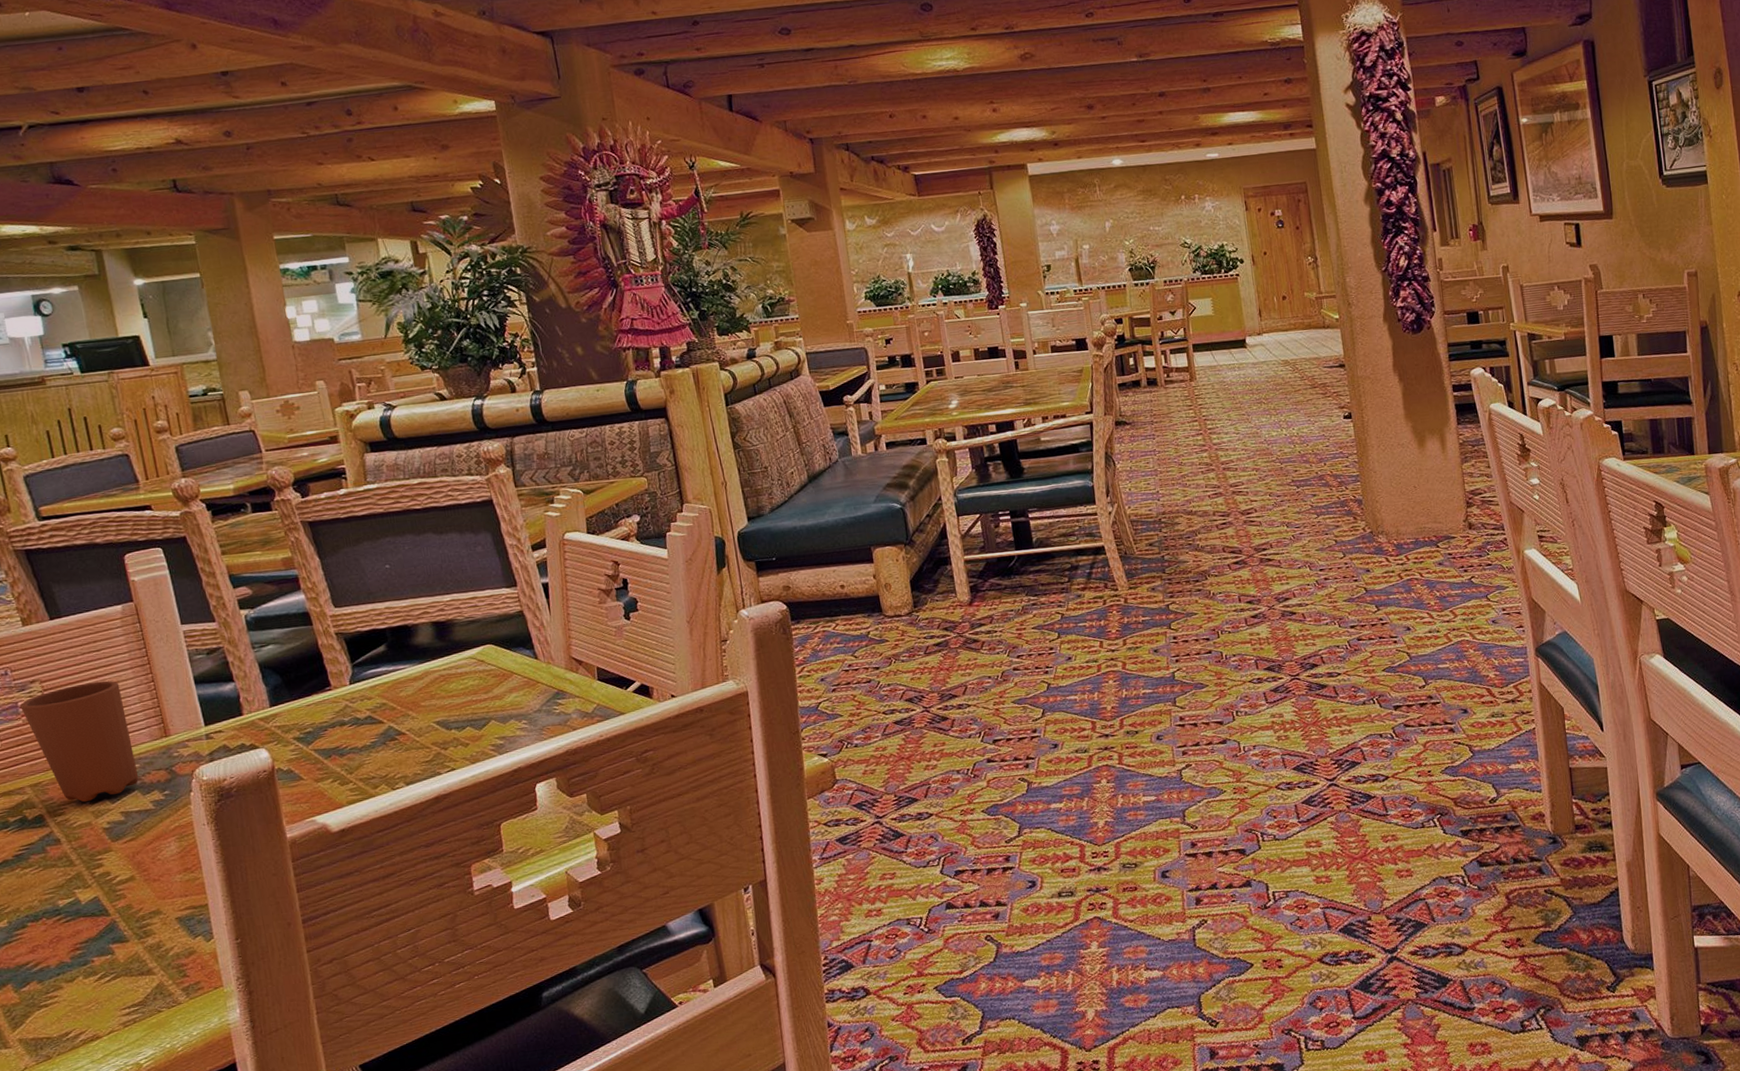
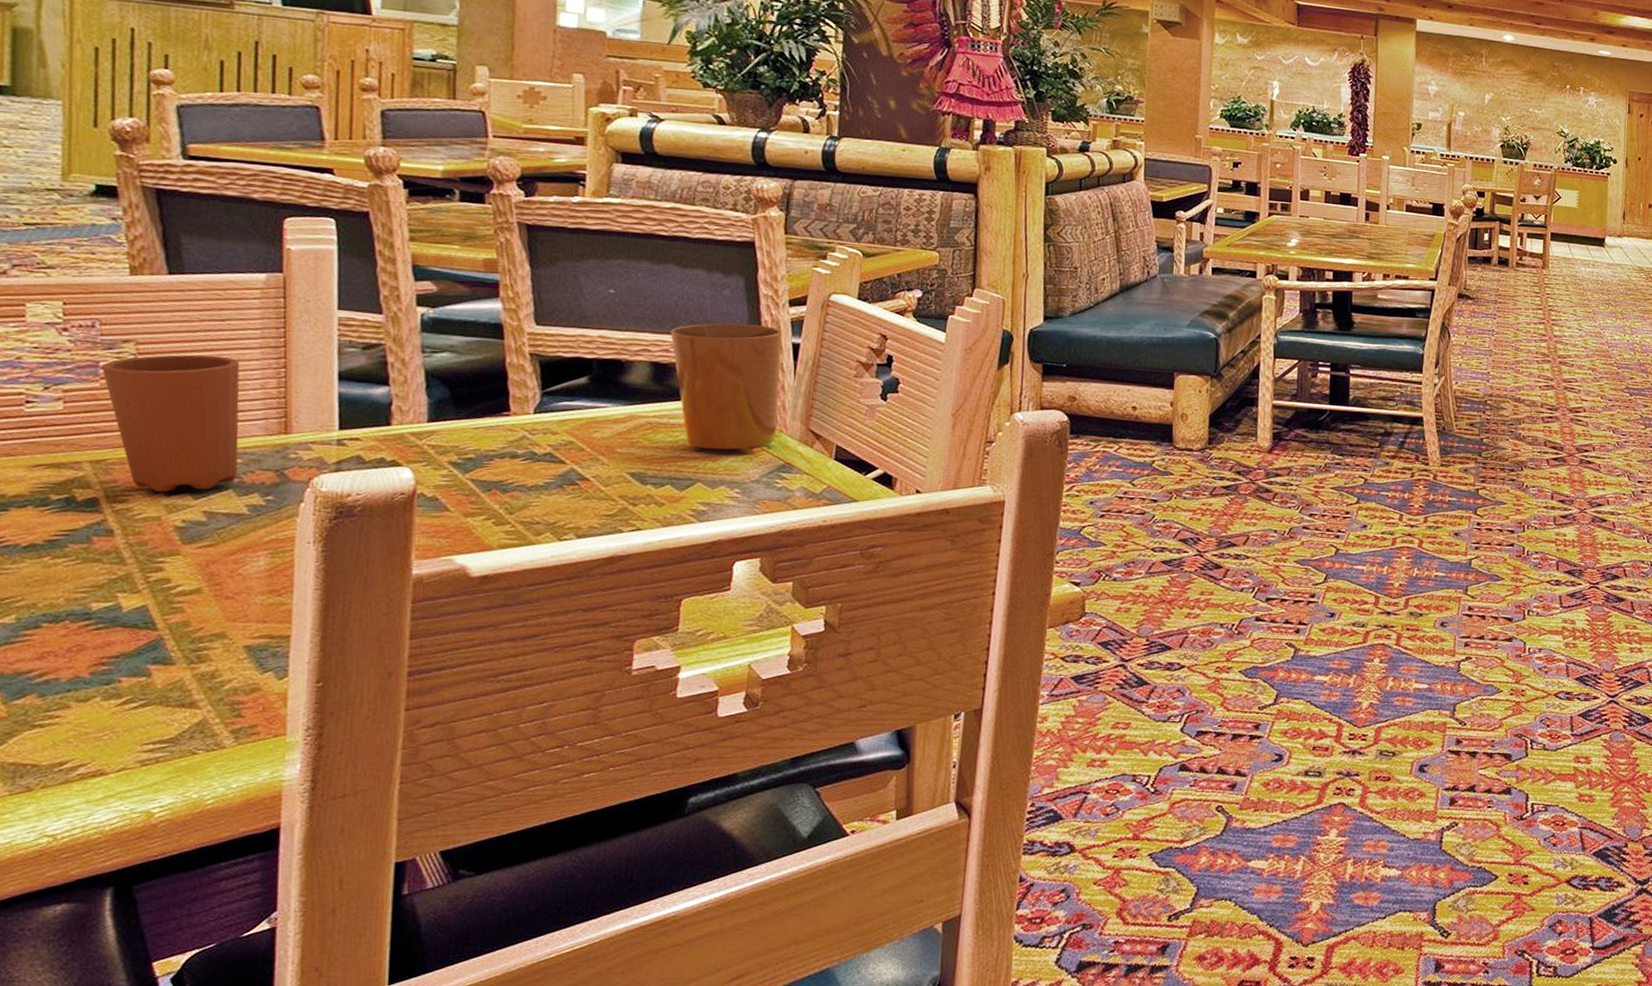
cup: none [441,572,547,690] -> present [670,323,783,450]

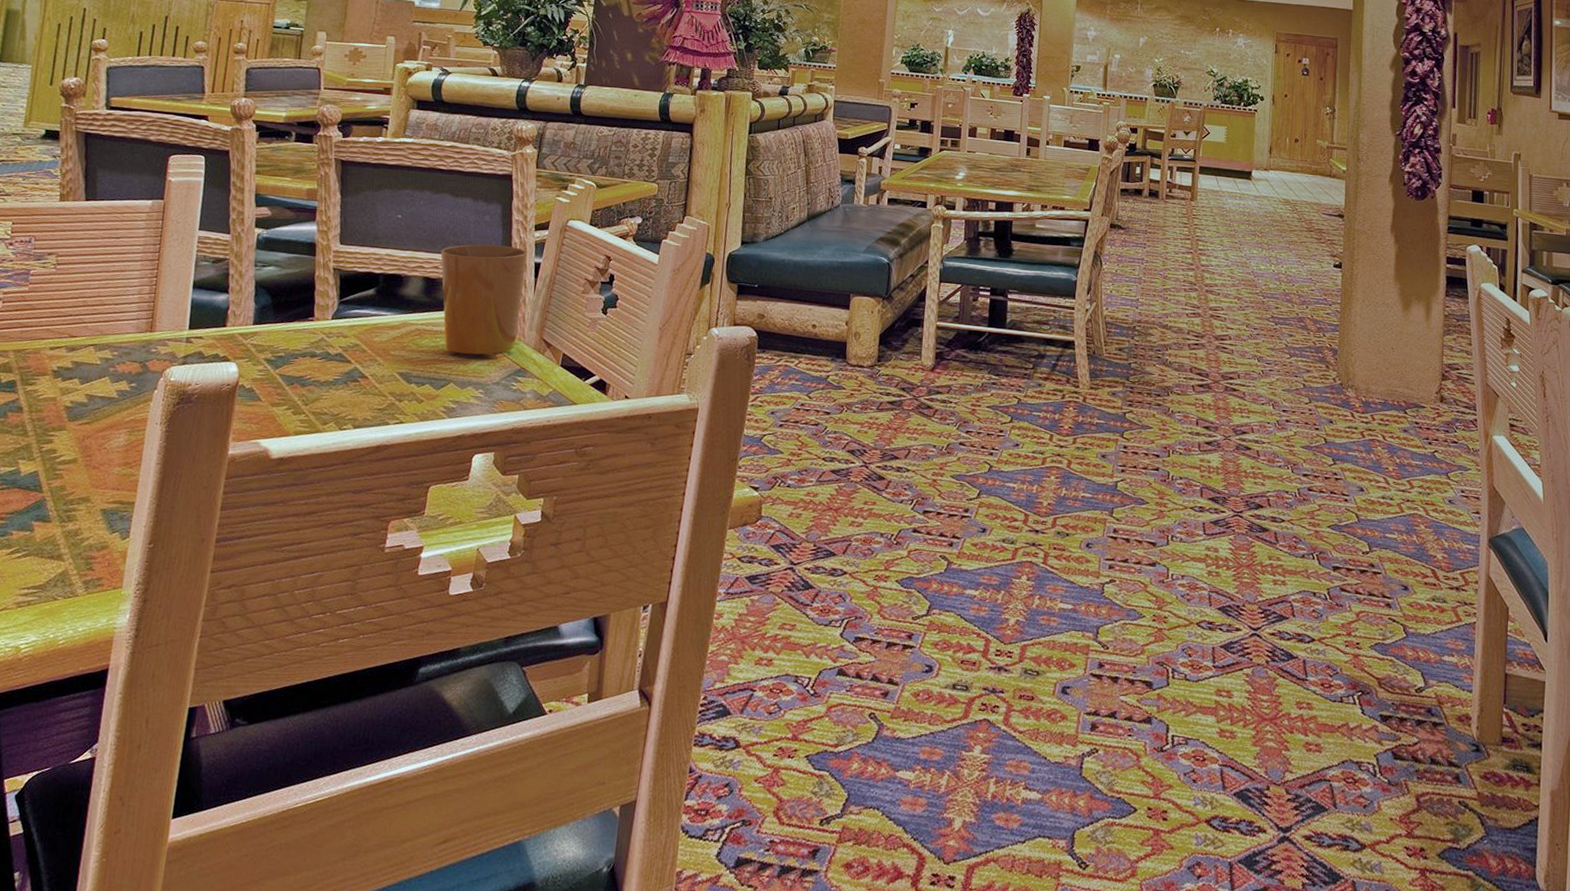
cup: present [102,354,240,493] -> none [31,265,126,378]

